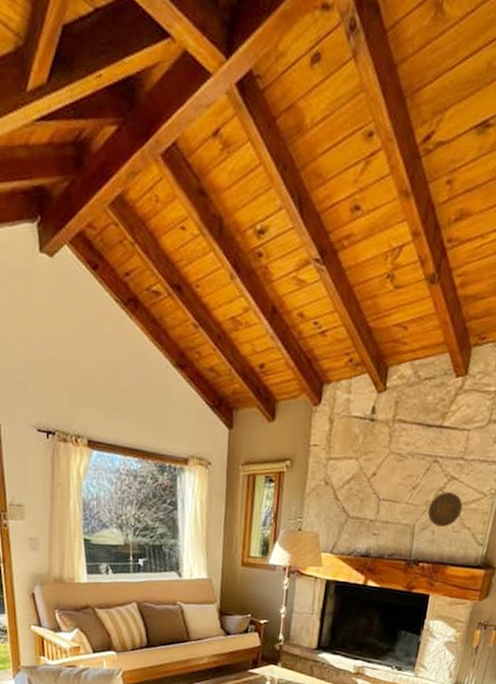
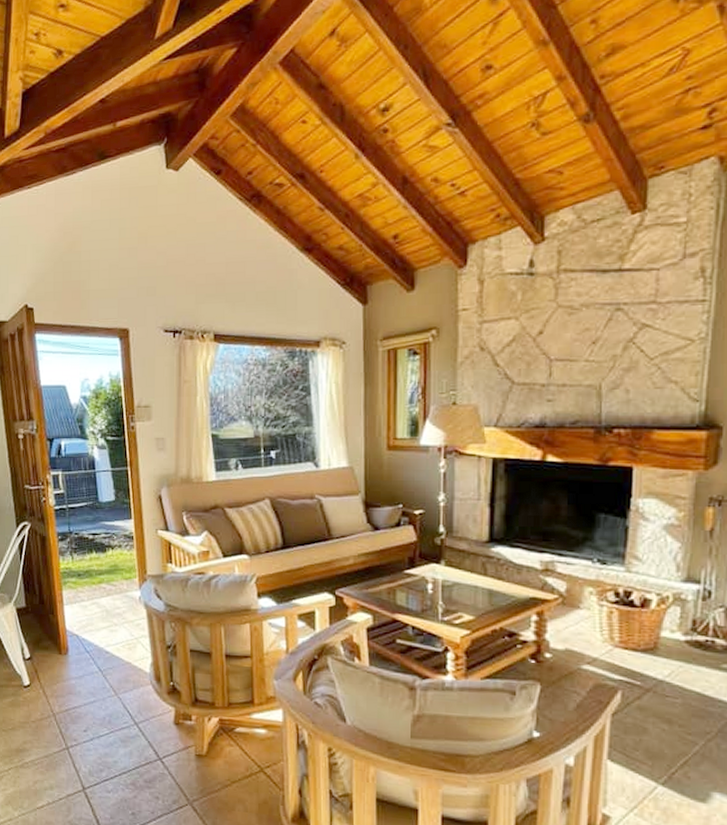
decorative plate: present [427,492,463,528] -> none [616,342,663,385]

